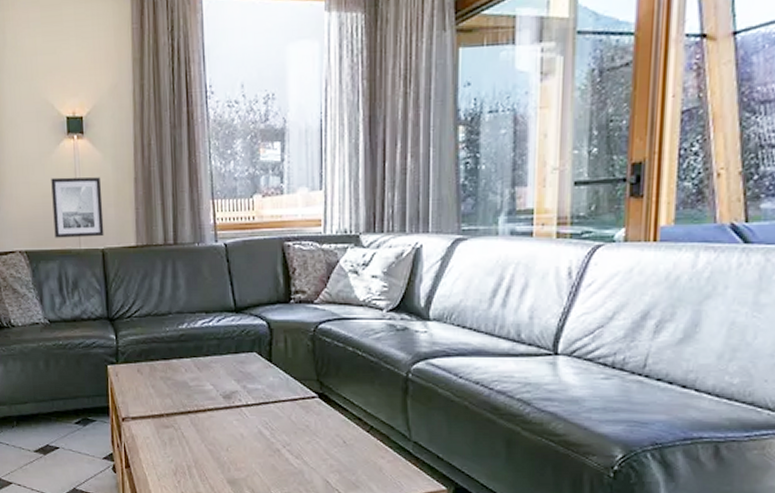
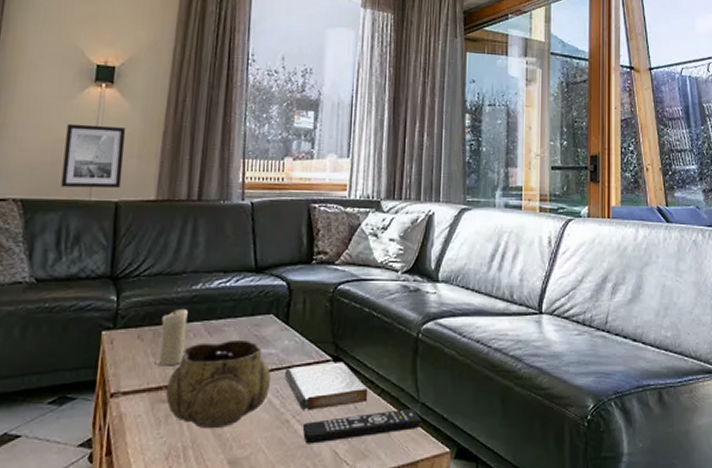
candle: none [154,346,179,397] -> present [155,308,188,366]
decorative bowl: none [167,375,260,453] -> present [166,339,272,429]
book: none [272,398,357,443] -> present [284,362,368,411]
remote control: none [293,446,414,472] -> present [302,409,421,444]

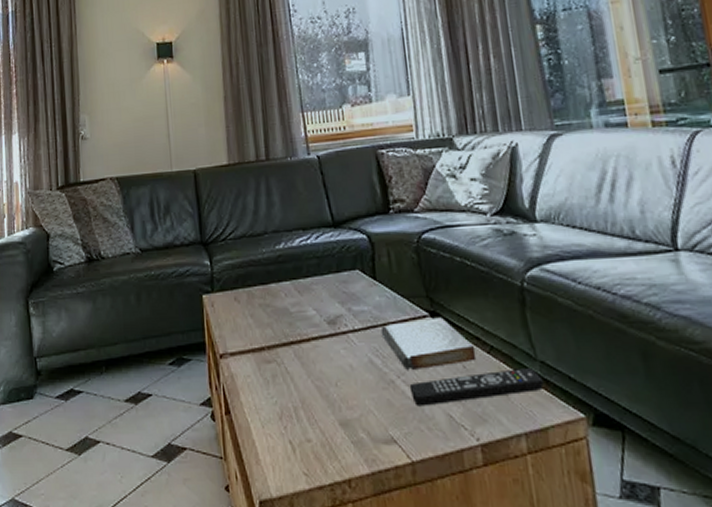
wall art: present [61,123,126,189] -> none [142,98,196,162]
candle: present [155,308,188,366] -> none [253,268,280,327]
decorative bowl: present [166,339,272,429] -> none [268,297,369,390]

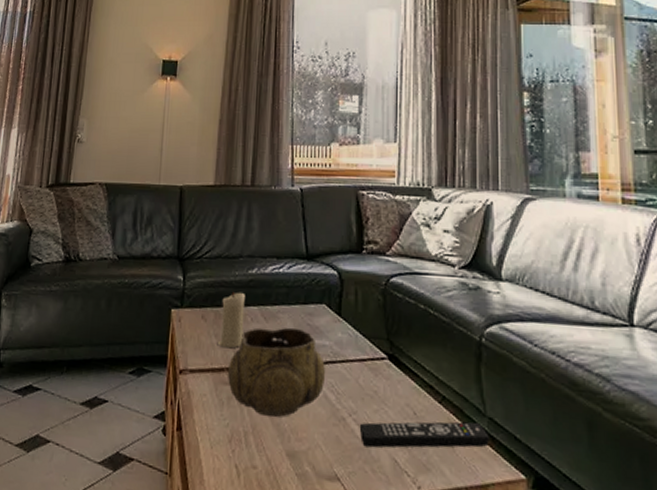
candle: none [253,268,280,327] -> present [217,291,245,349]
decorative bowl: none [268,297,369,390] -> present [228,327,326,418]
book: present [380,317,477,371] -> none [338,360,428,411]

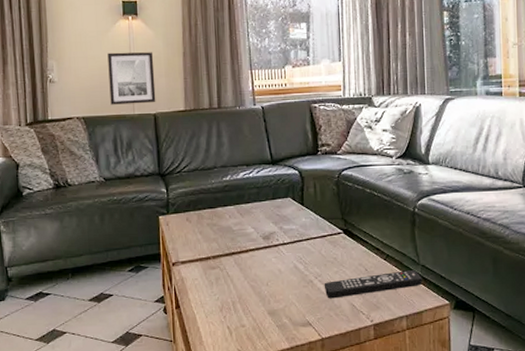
wall art: none [136,114,188,174] -> present [107,52,156,105]
candle: present [217,291,245,349] -> none [202,196,224,241]
decorative bowl: present [228,327,326,418] -> none [214,218,295,288]

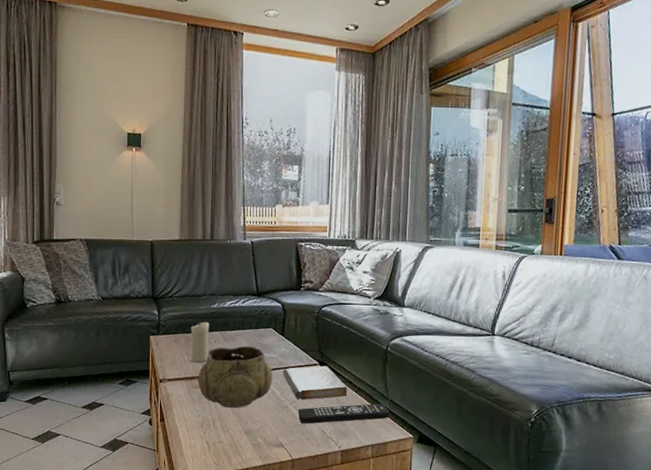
wall art: present [107,52,156,105] -> none [111,181,154,231]
candle: none [202,196,224,241] -> present [188,321,209,363]
decorative bowl: none [214,218,295,288] -> present [198,345,273,409]
book: none [305,234,376,274] -> present [282,366,348,400]

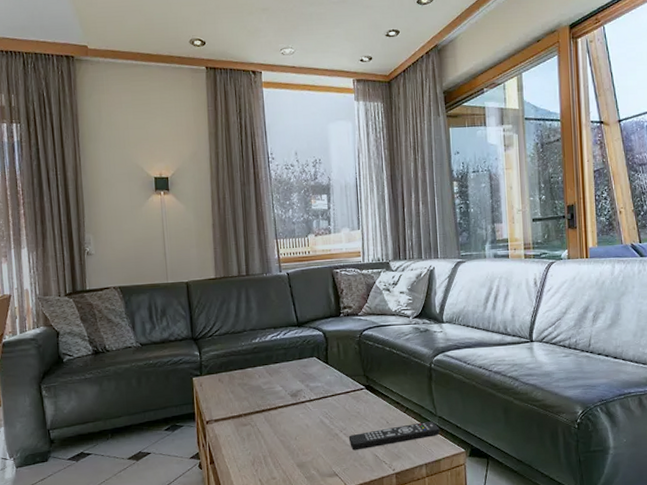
candle: present [188,321,209,363] -> none [234,357,254,400]
decorative bowl: present [198,345,273,409] -> none [245,377,321,443]
book: present [282,366,348,400] -> none [330,389,396,427]

